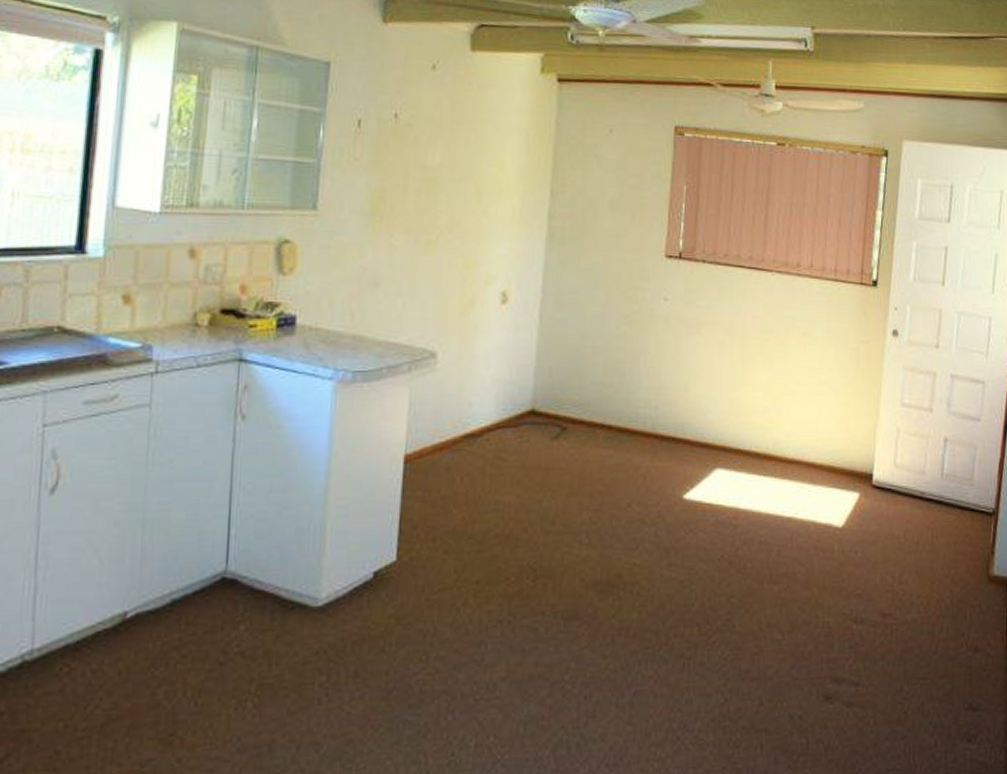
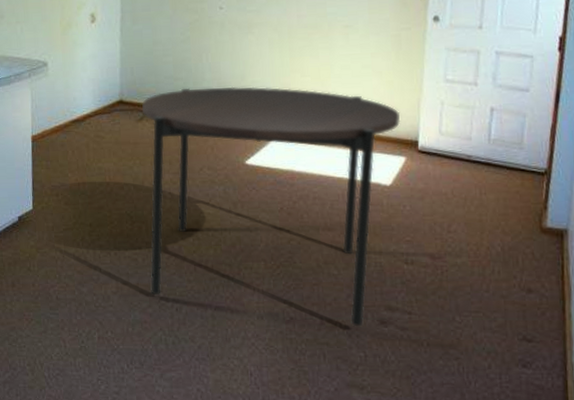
dining table: none [551,398,856,706] -> present [142,86,401,327]

